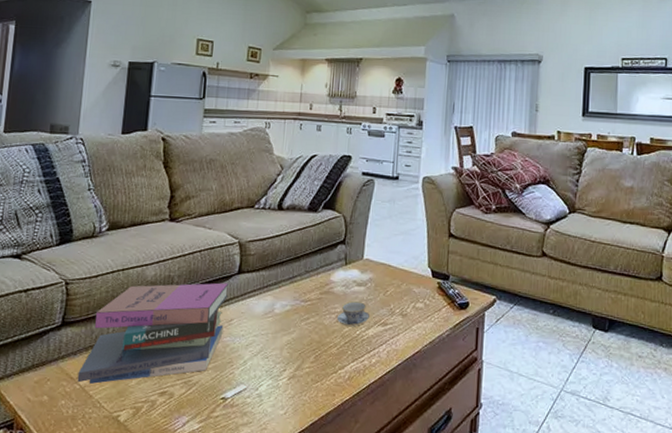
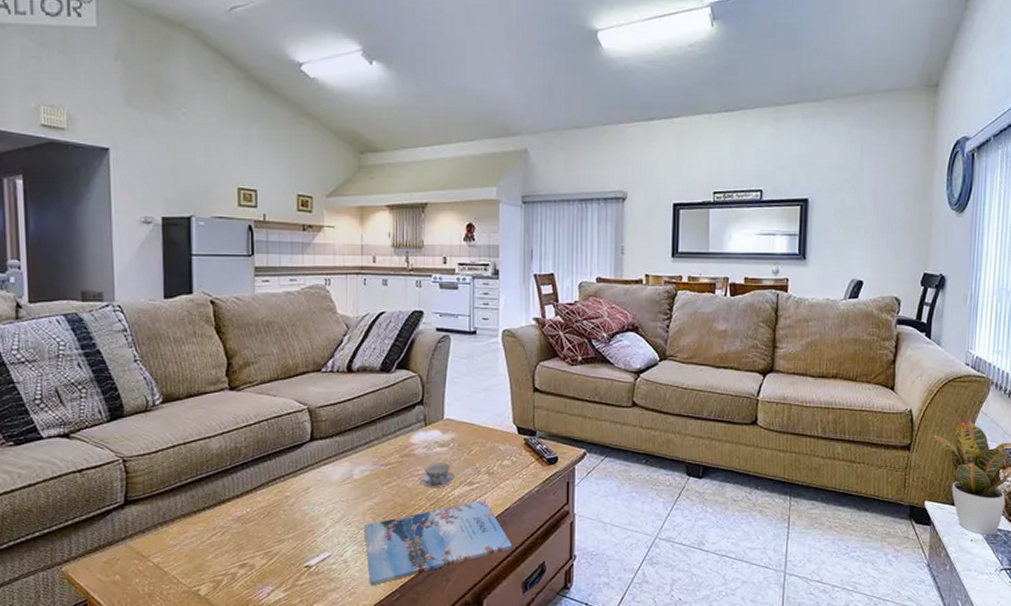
books: present [77,282,229,384] -> none [149,451,303,561]
magazine: none [280,341,421,423] -> present [364,500,513,586]

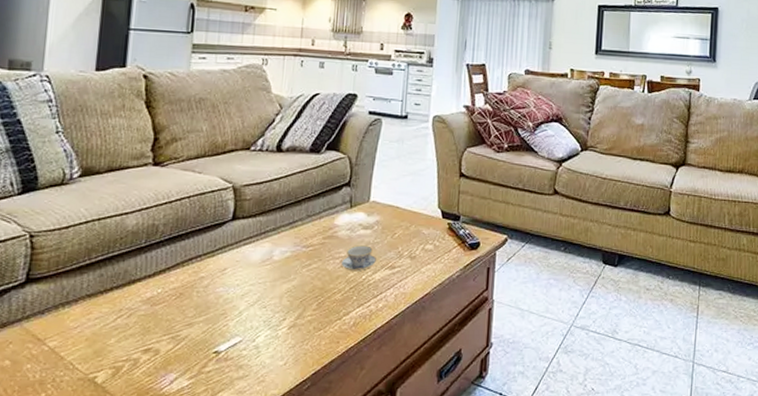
magazine: present [364,500,513,586] -> none [279,284,431,374]

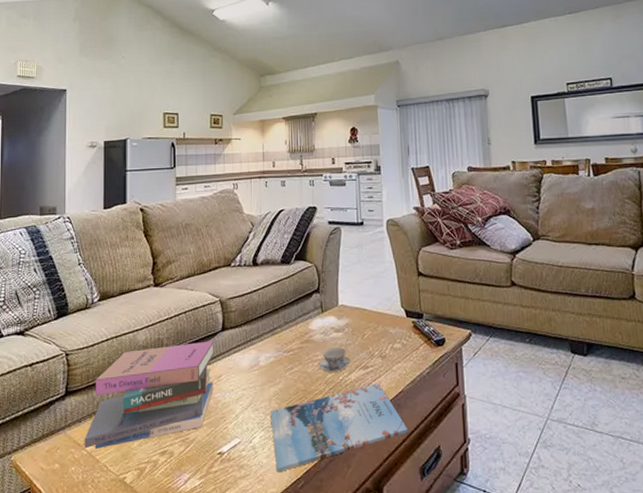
books: none [45,230,222,344] -> present [84,340,215,449]
magazine: none [279,284,431,374] -> present [270,383,409,473]

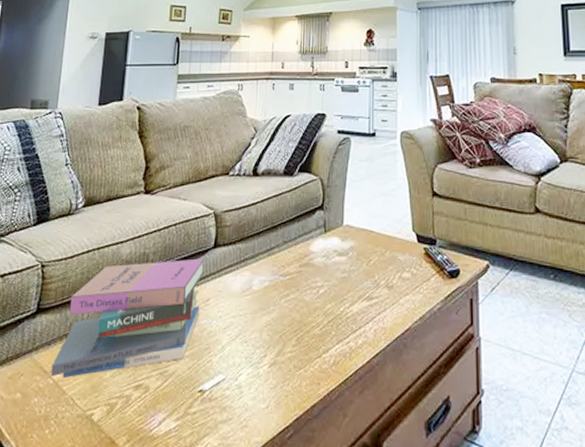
magazine: present [270,383,409,473] -> none [260,318,414,418]
teacup: present [319,347,350,372] -> none [318,274,353,302]

